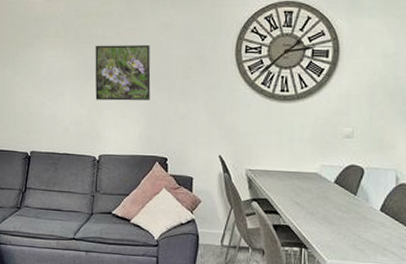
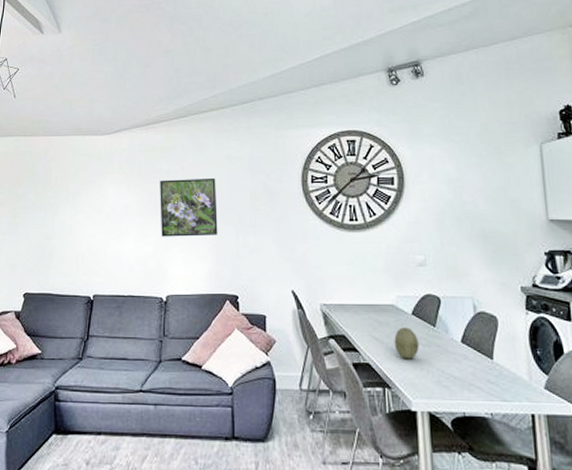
fruit: none [314,194,339,224] -> present [394,327,419,359]

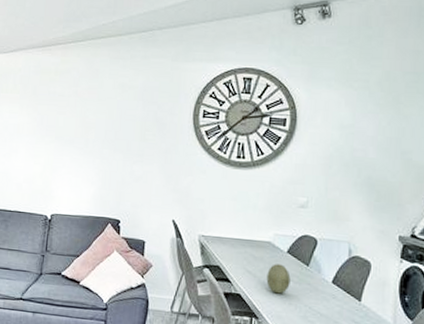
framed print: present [160,178,218,237] -> none [50,102,108,161]

